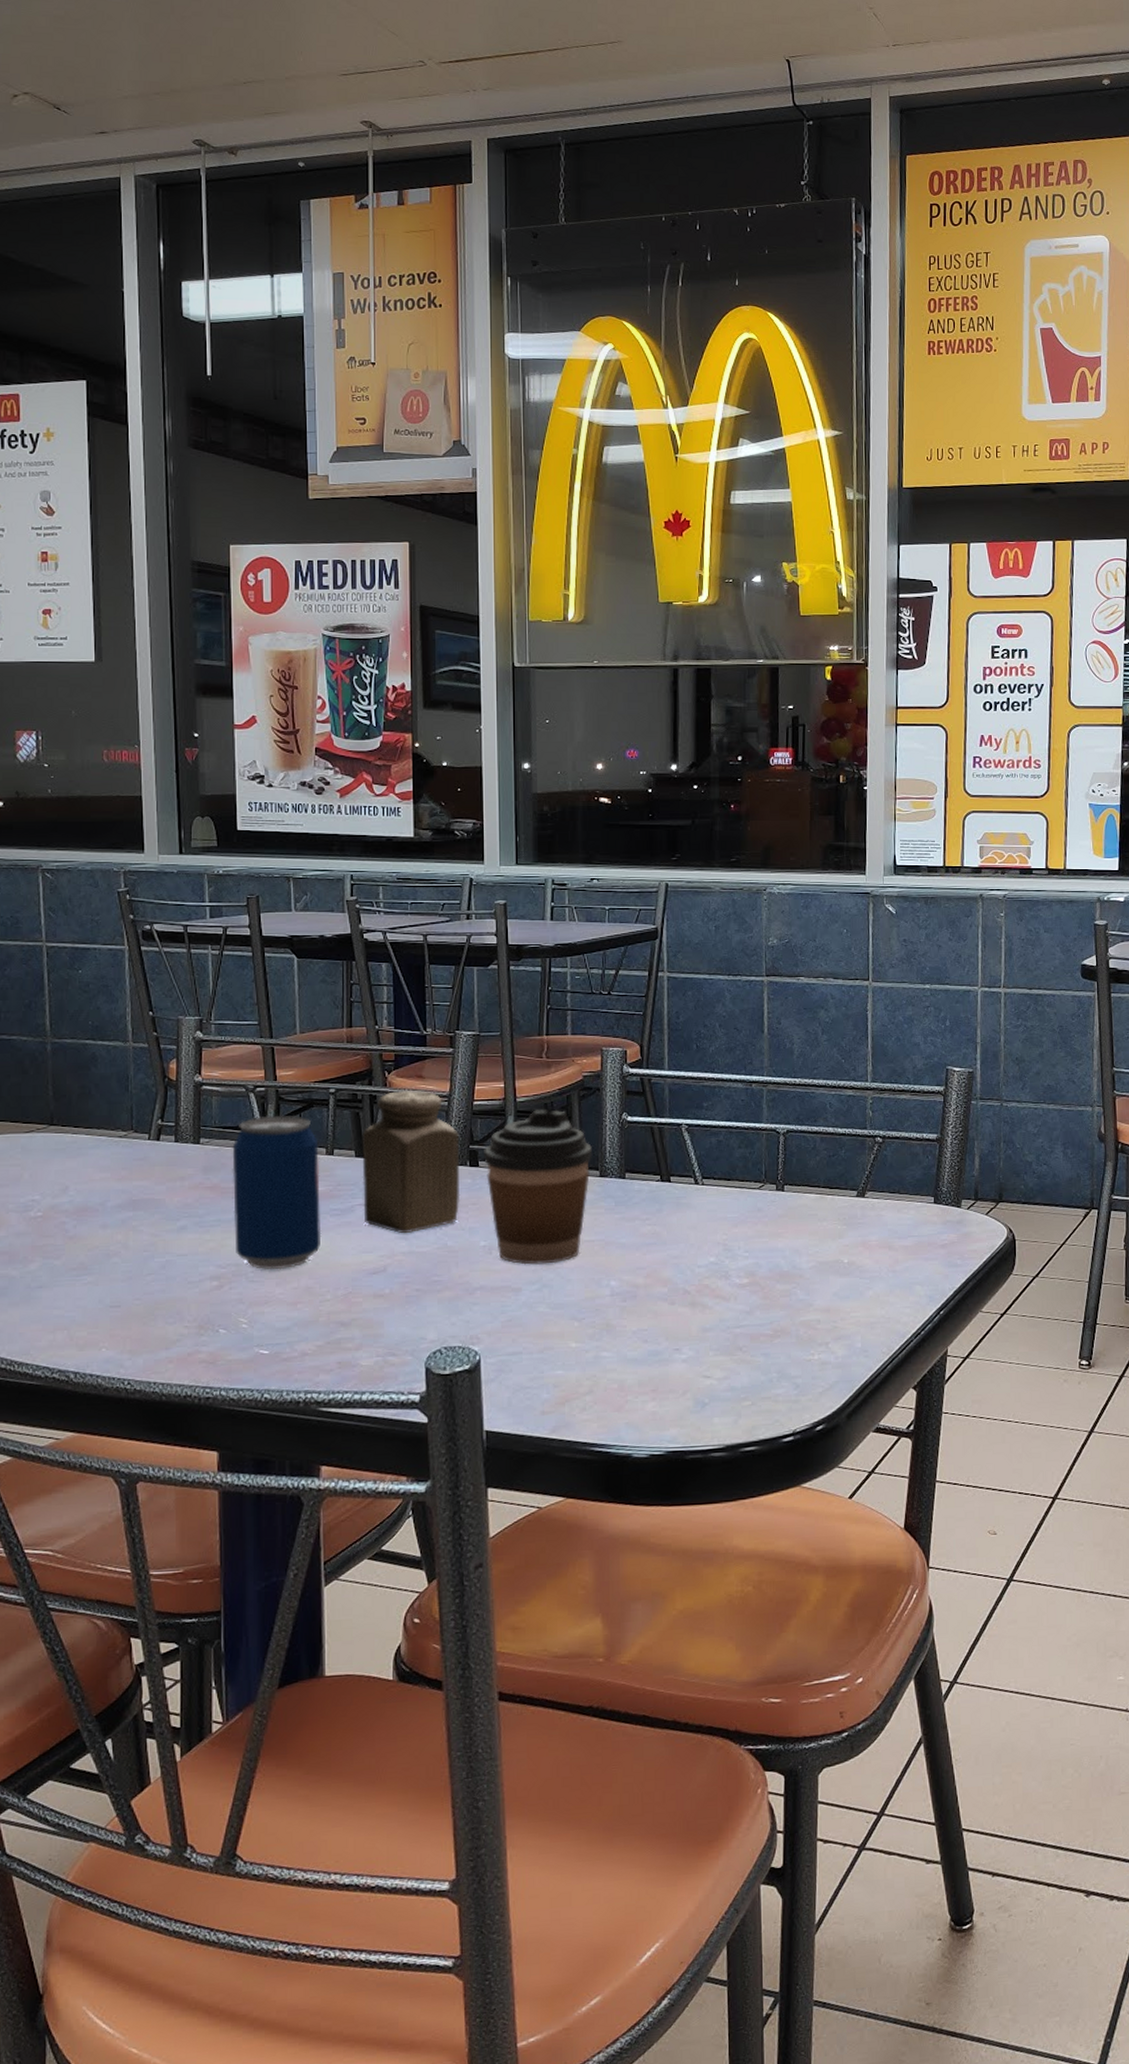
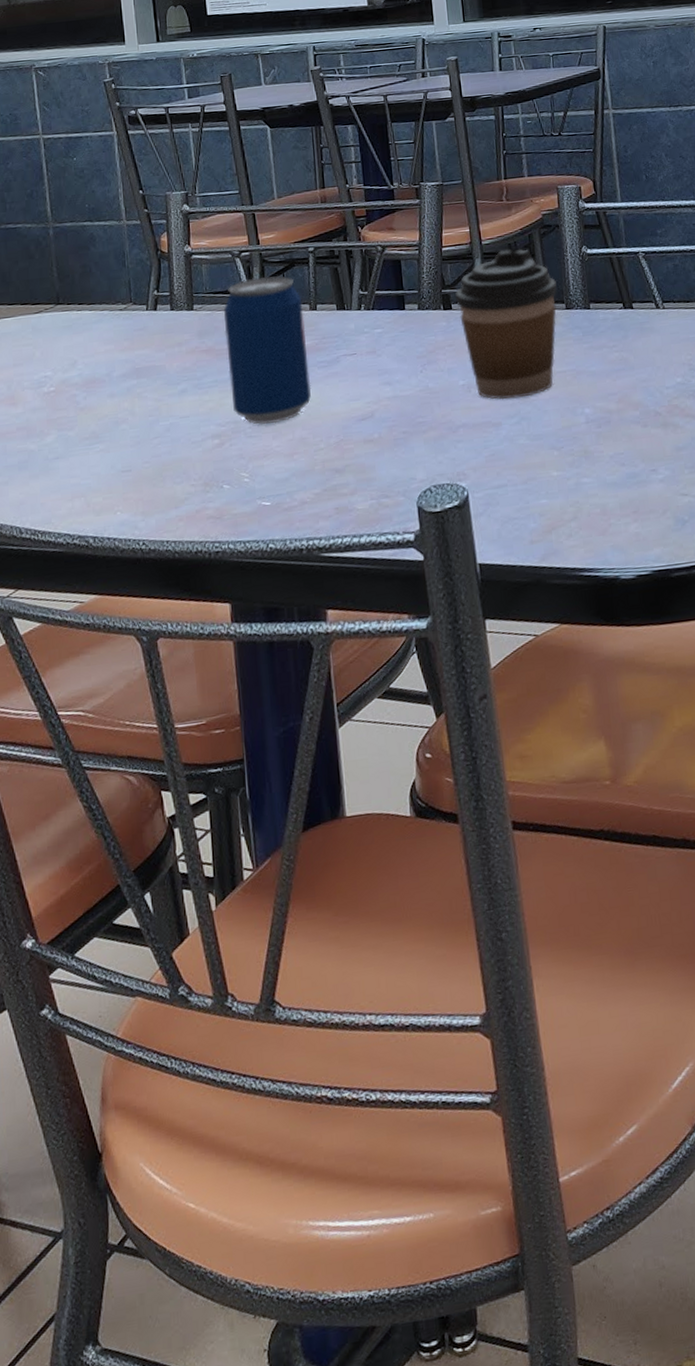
salt shaker: present [362,1090,460,1233] -> none [341,242,437,379]

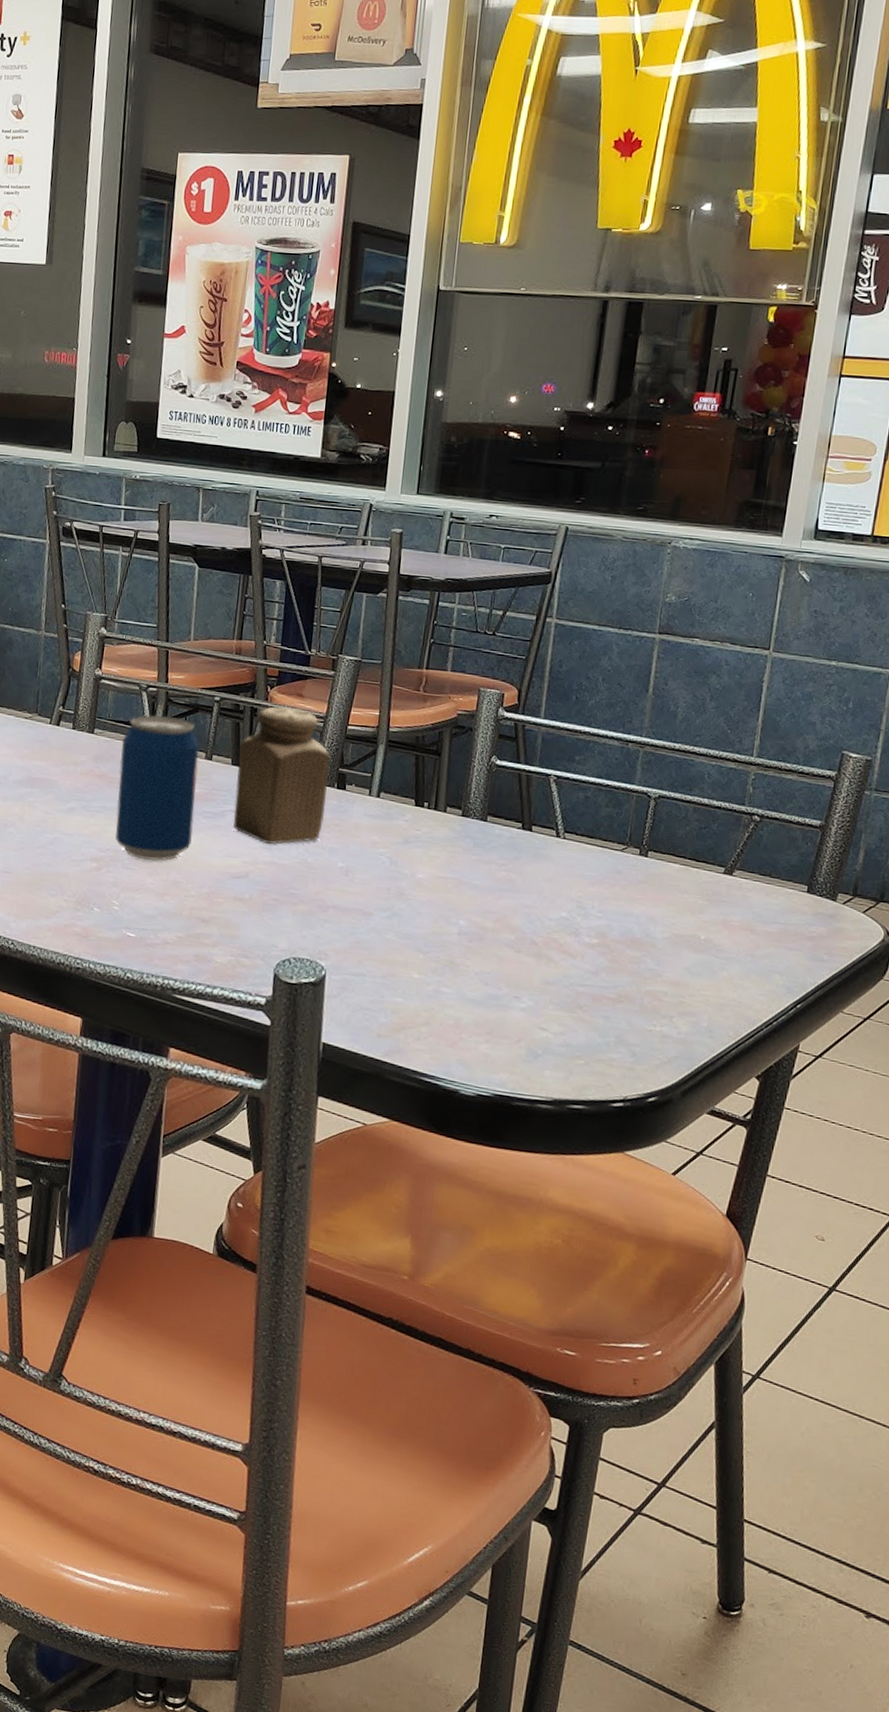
salt shaker: none [341,242,437,379] -> present [233,706,331,844]
coffee cup: present [455,248,558,400] -> none [351,741,458,895]

